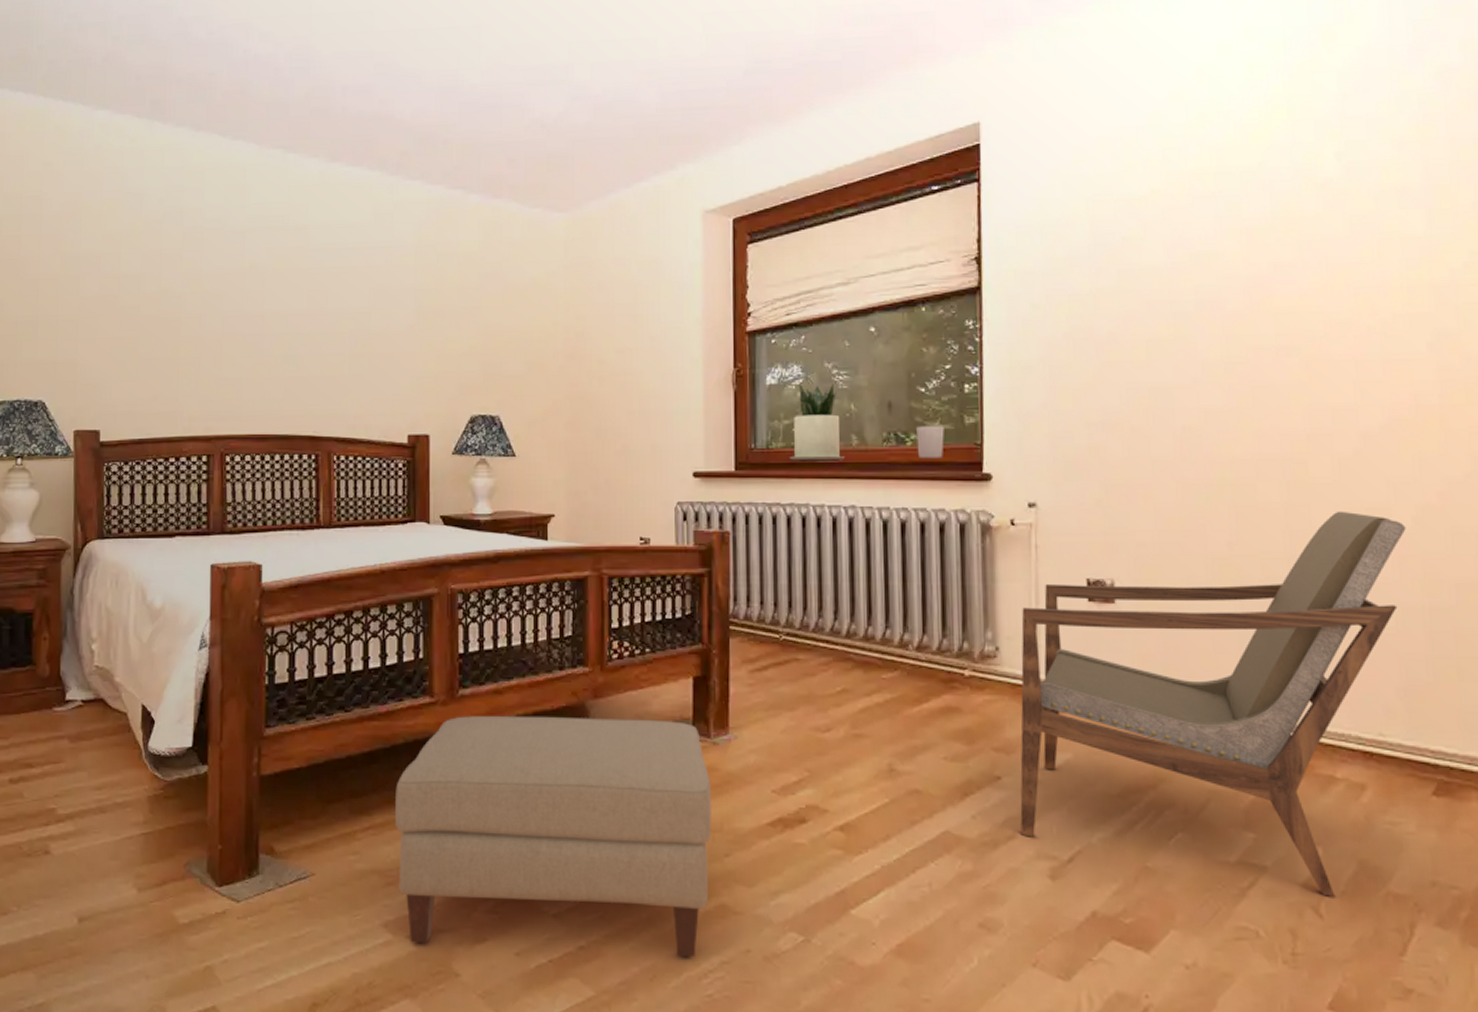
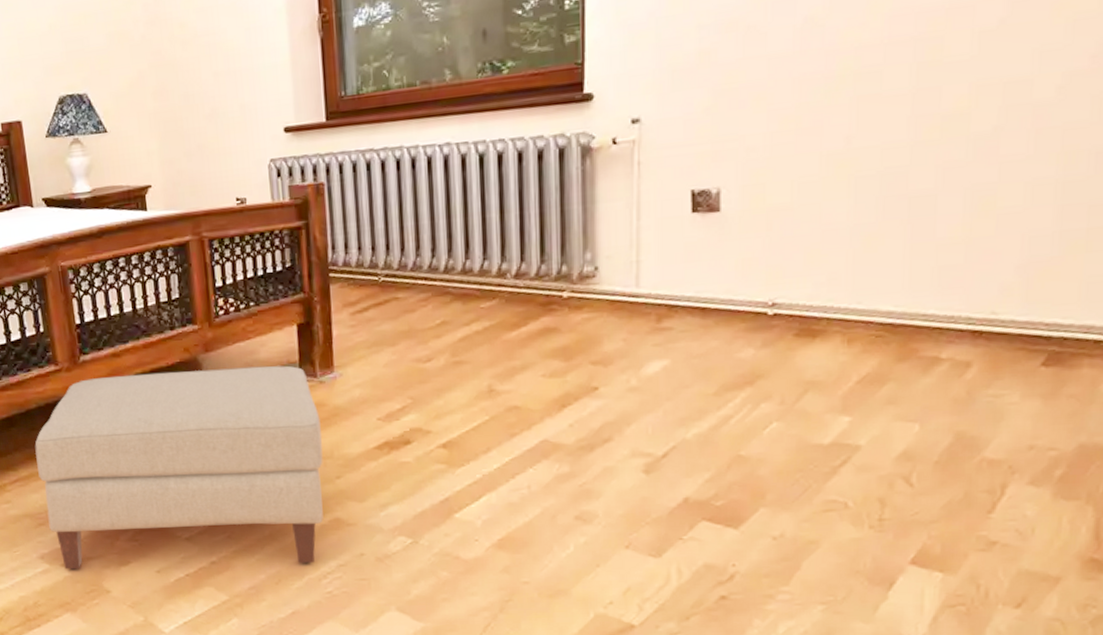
planter: present [789,382,844,463] -> none [380,16,438,106]
candle holder: present [916,426,944,459] -> none [513,48,543,86]
armchair: present [1020,511,1406,897] -> none [616,88,1048,467]

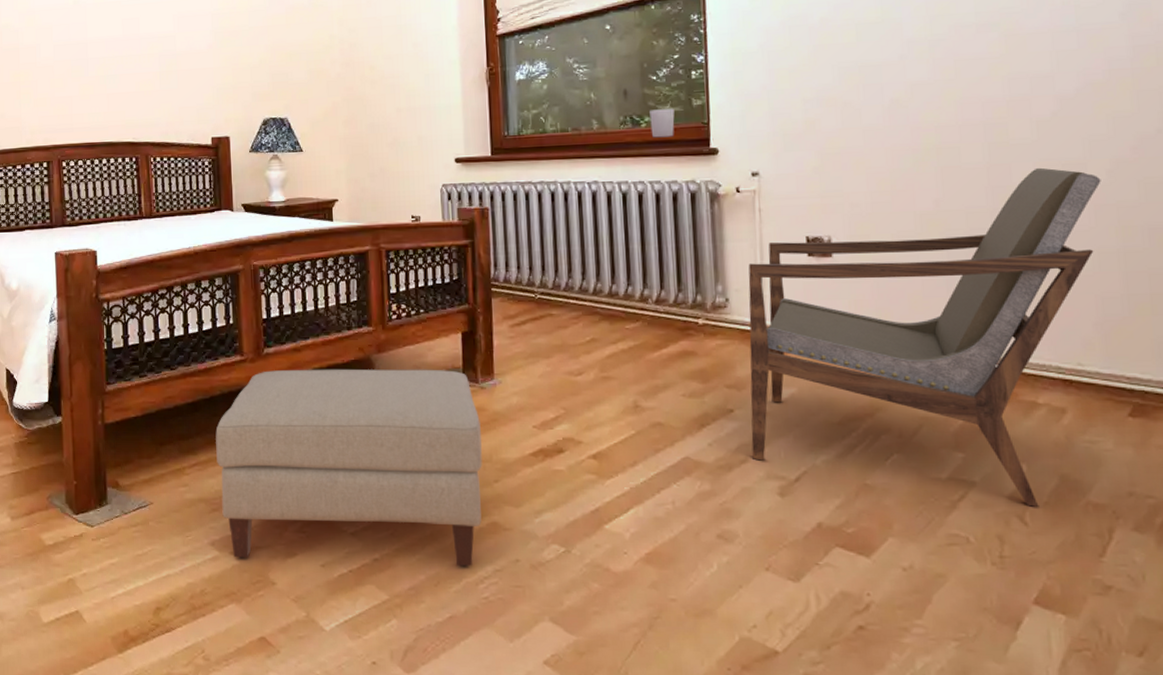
candle holder: none [513,48,543,86] -> present [649,108,675,138]
armchair: none [616,88,1048,467] -> present [748,167,1101,507]

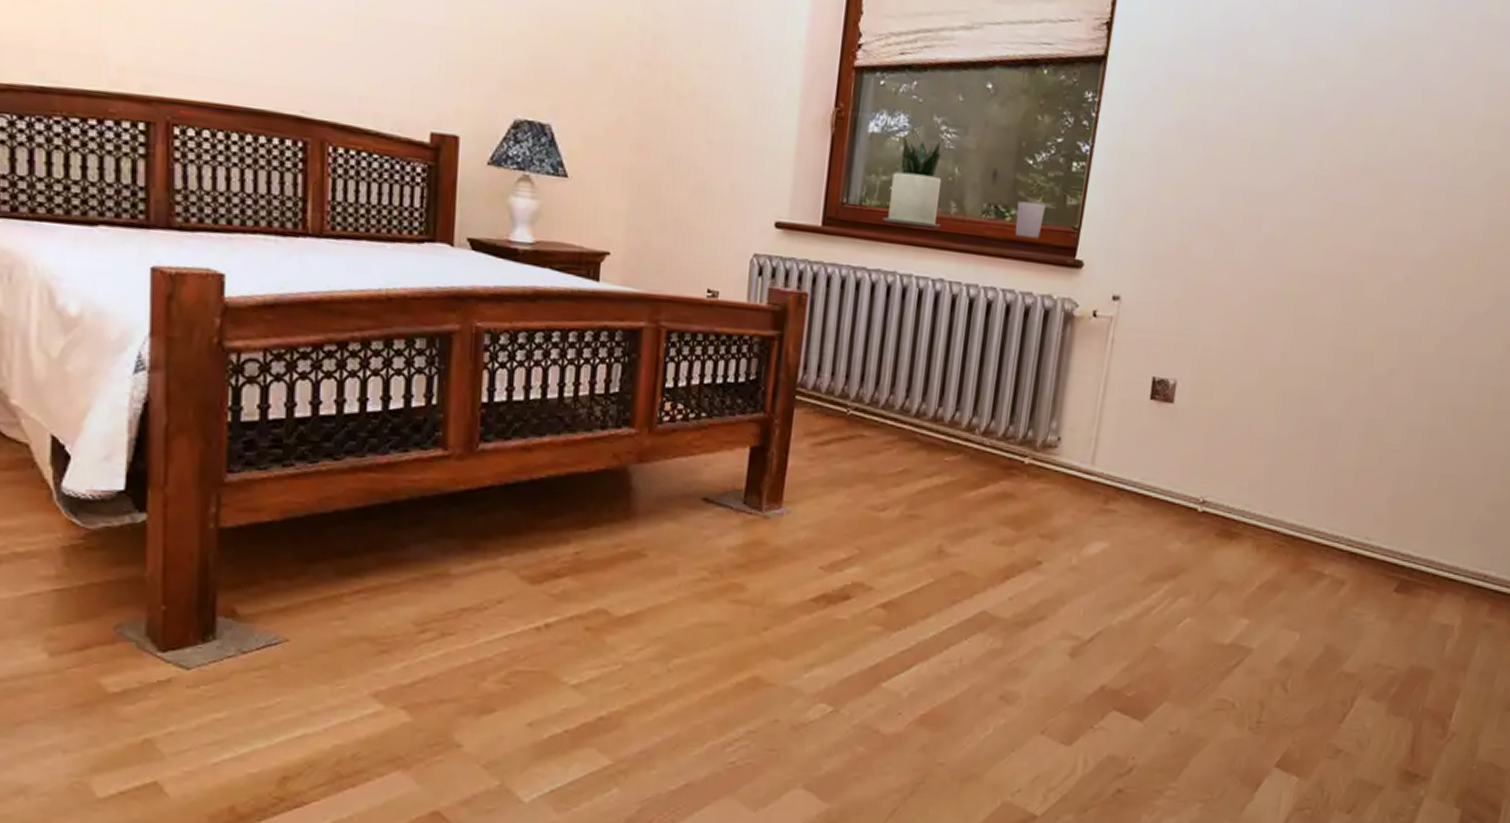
ottoman: present [215,369,483,567] -> none [392,473,757,728]
planter: none [538,75,587,146] -> present [882,135,946,230]
armchair: present [748,167,1101,507] -> none [1051,333,1429,675]

